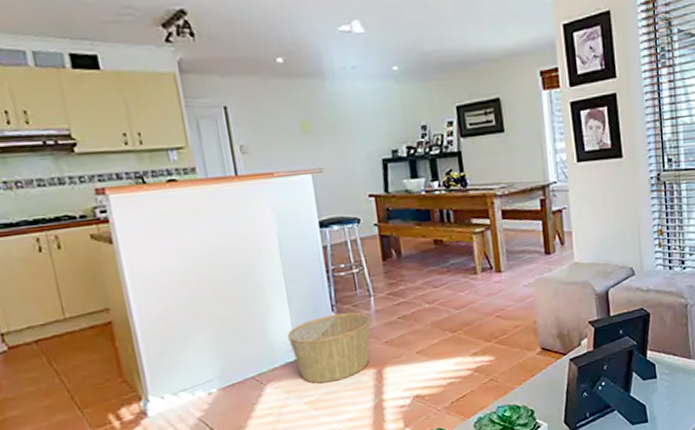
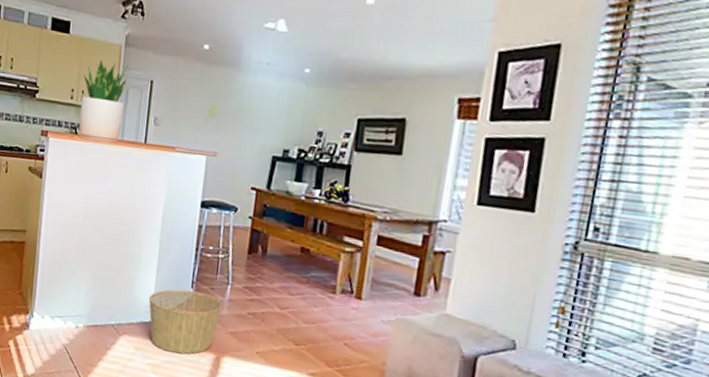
planter: none [135,93,202,188] -> present [78,60,128,143]

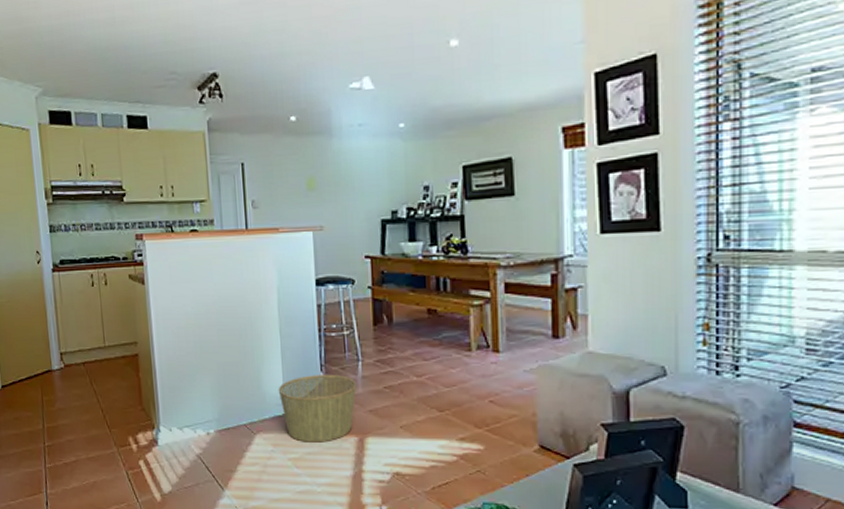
planter: present [78,60,128,143] -> none [170,150,219,236]

